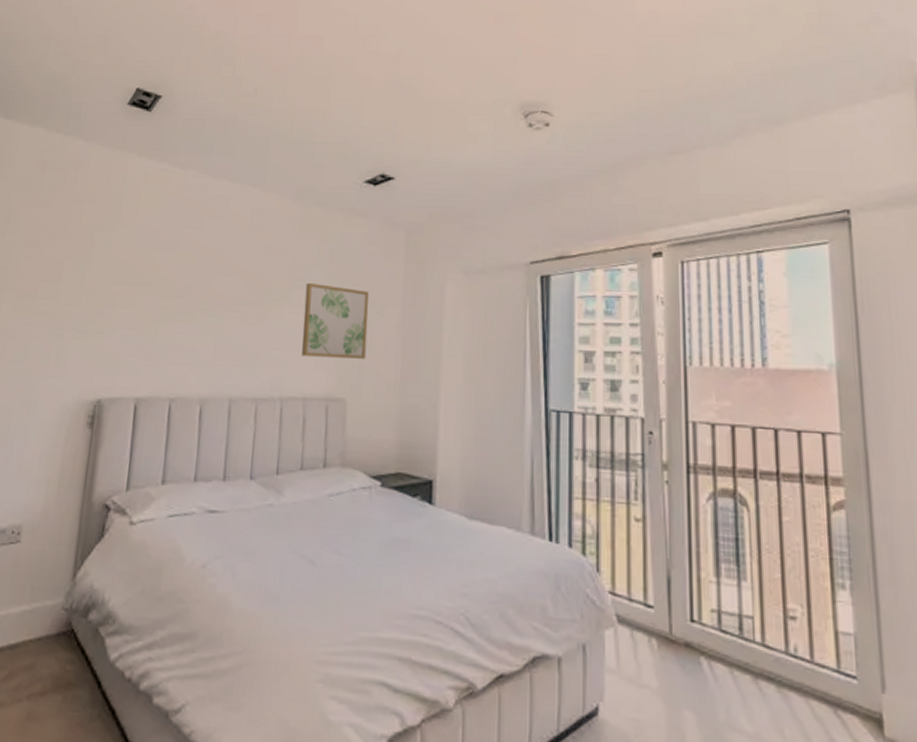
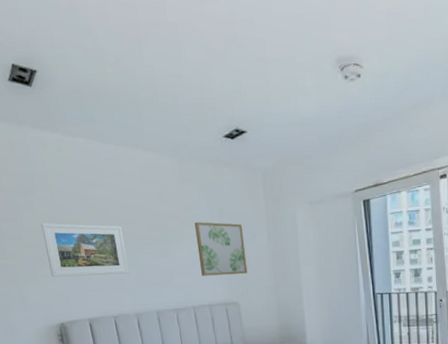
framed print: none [105,266,213,342] -> present [41,223,129,277]

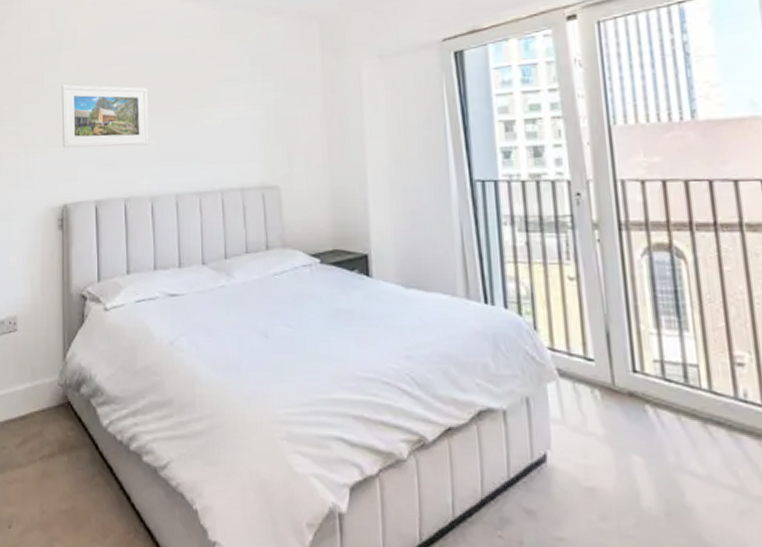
wall art: present [194,221,248,276] -> none [232,81,294,150]

